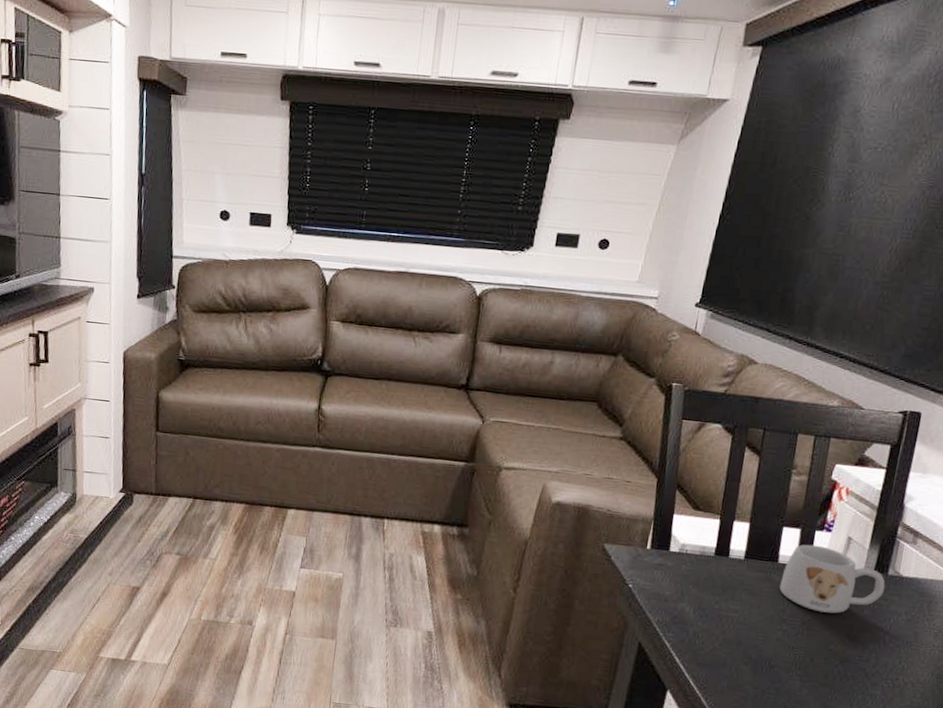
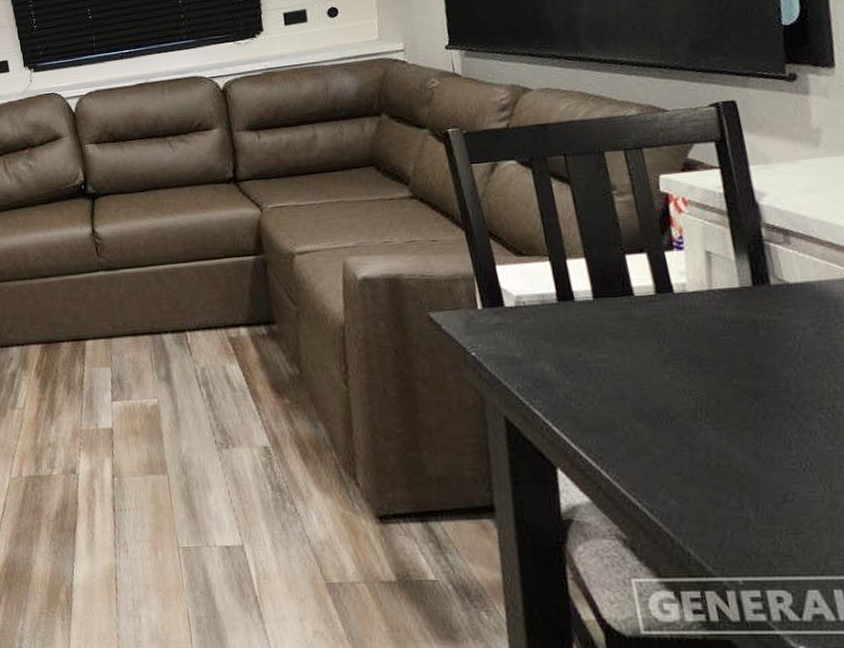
mug: present [779,544,885,614] -> none [644,267,774,343]

